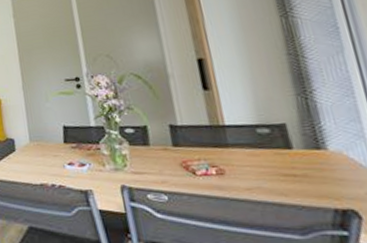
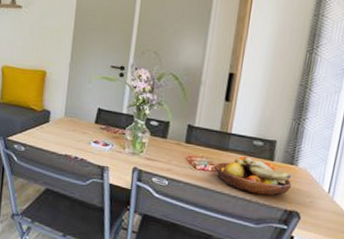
fruit bowl: none [218,149,331,195] -> present [214,156,292,196]

